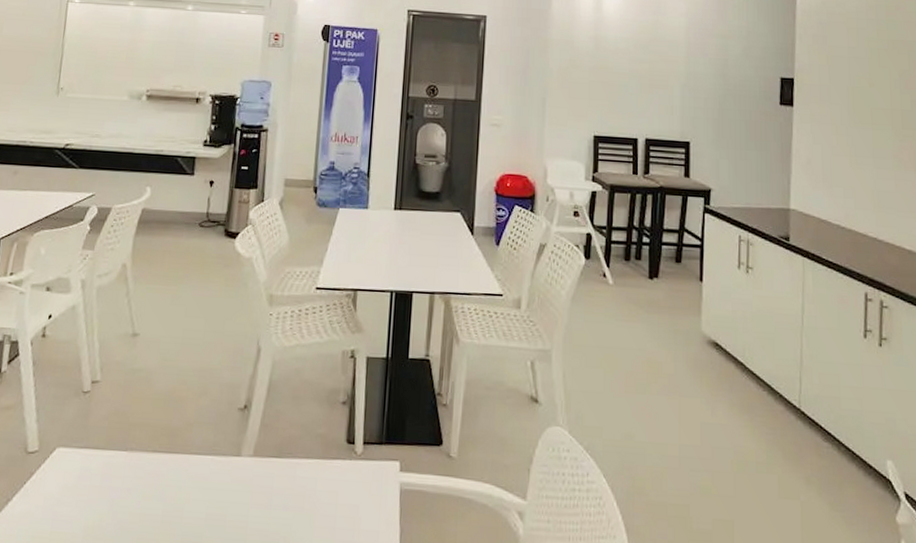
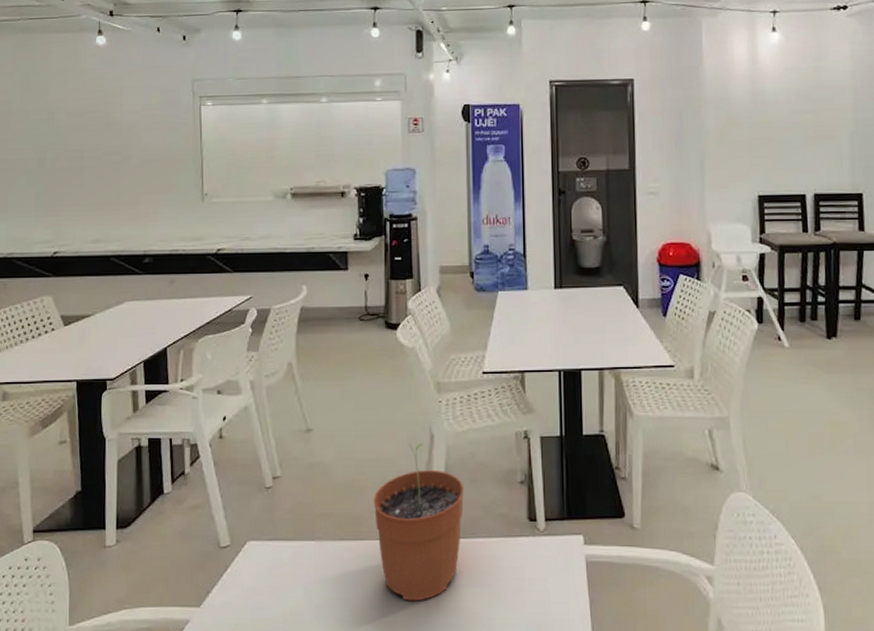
plant pot: none [191,355,286,522] -> present [373,443,465,602]

